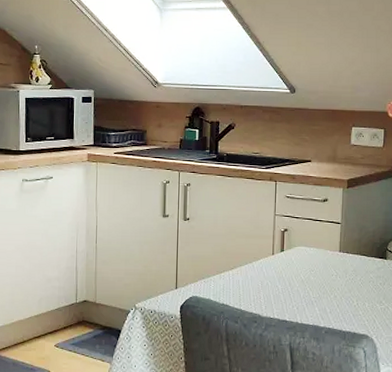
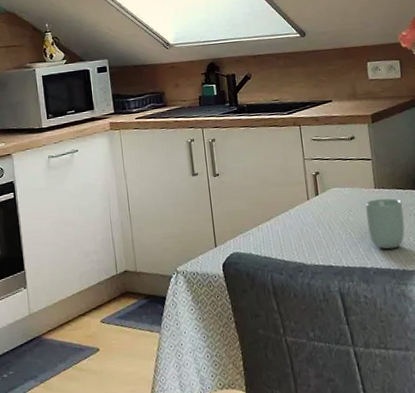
cup: none [327,262,364,312] -> present [365,198,405,250]

